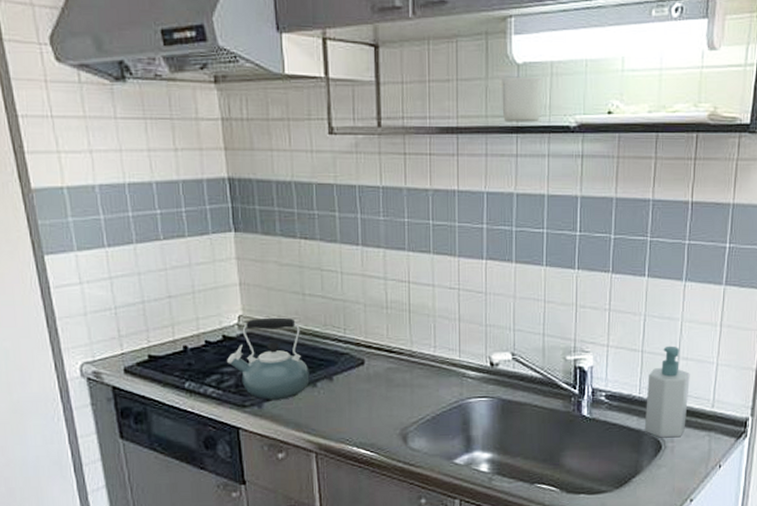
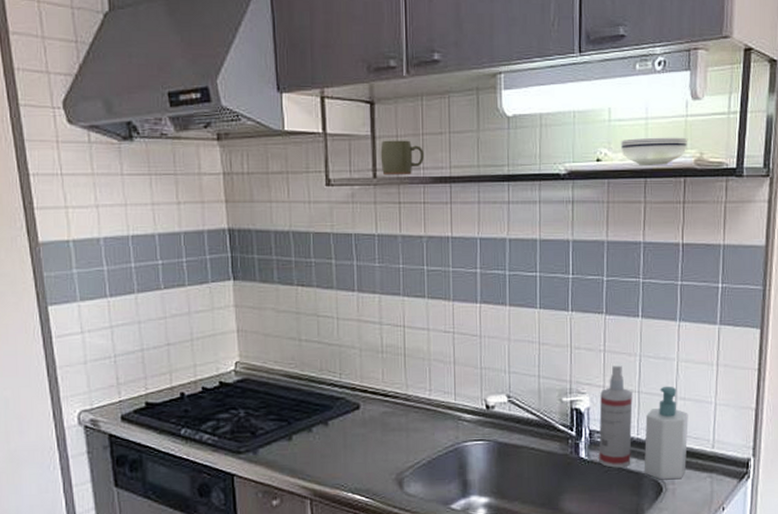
kettle: present [227,317,310,400] -> none [223,363,305,446]
mug: none [385,86,431,125] -> present [380,140,425,175]
mug: present [502,76,543,122] -> none [493,128,533,171]
spray bottle: none [600,325,636,426] -> present [598,365,633,468]
bowl: none [632,89,703,119] -> present [620,137,688,165]

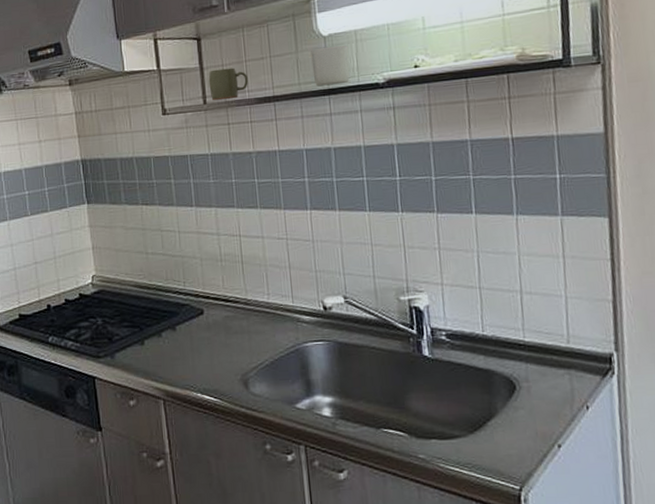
mug: none [493,128,533,171] -> present [311,45,350,87]
spray bottle: present [598,365,633,468] -> none [438,262,478,366]
bowl: present [620,137,688,165] -> none [436,35,508,67]
soap bottle: present [644,386,689,480] -> none [490,280,540,378]

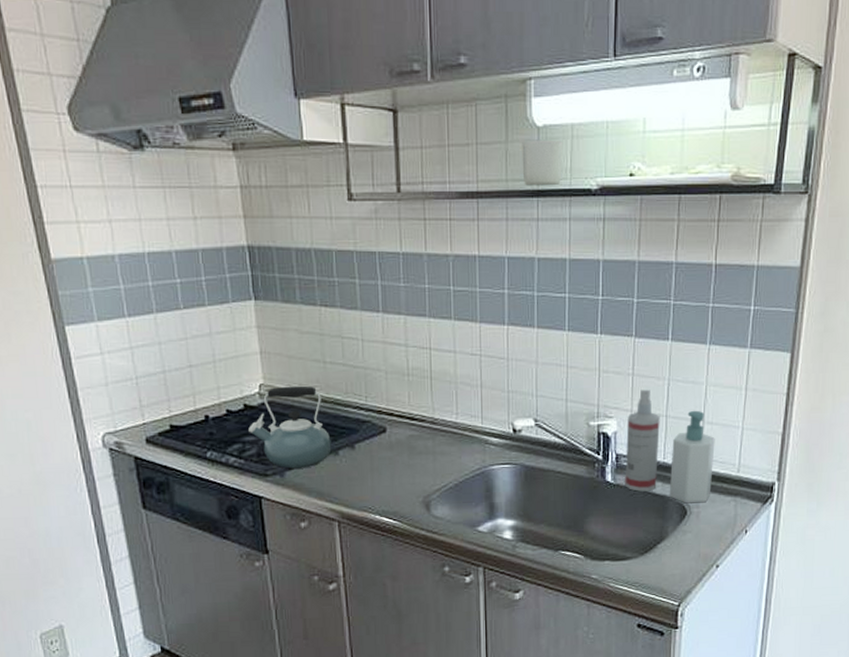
kettle: none [83,275,155,351] -> present [249,386,332,469]
mug: present [208,67,249,101] -> none [404,151,451,190]
spray bottle: none [438,262,478,366] -> present [625,389,660,492]
soap bottle: none [490,280,540,378] -> present [669,410,715,504]

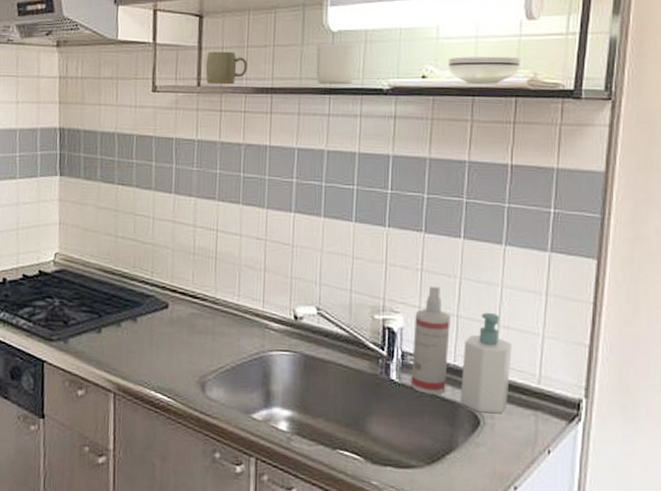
kettle: present [249,386,332,469] -> none [40,256,115,337]
mug: none [404,151,451,190] -> present [205,51,248,85]
bowl: none [654,150,726,181] -> present [447,56,521,84]

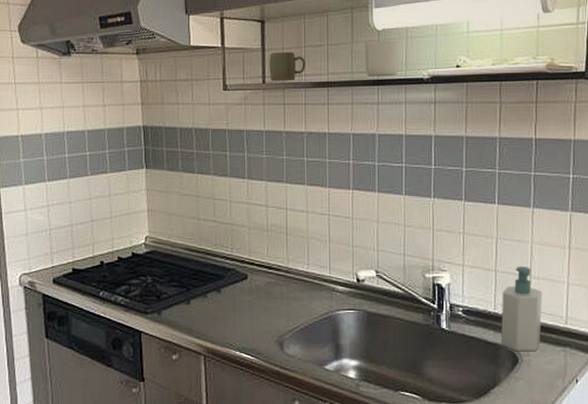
spray bottle: present [410,286,451,395] -> none [458,246,490,339]
bowl: present [447,56,521,84] -> none [477,45,540,70]

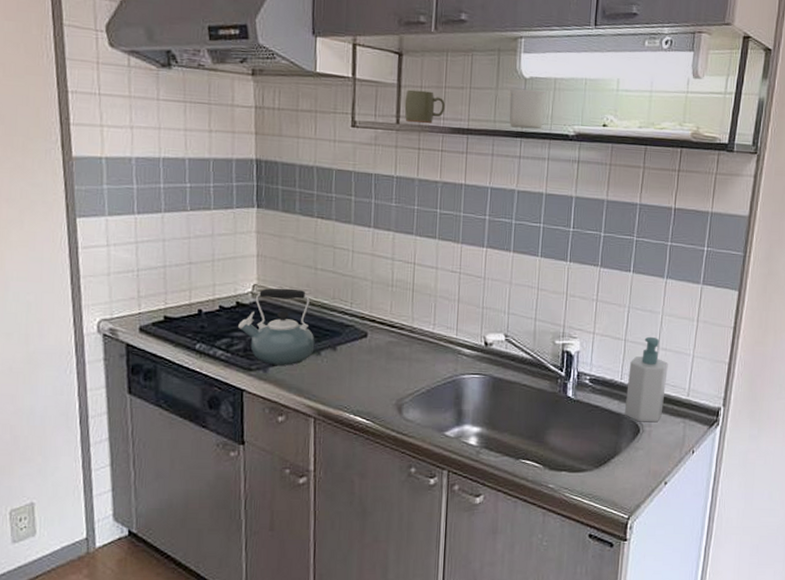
kettle: none [135,238,201,308] -> present [238,288,315,366]

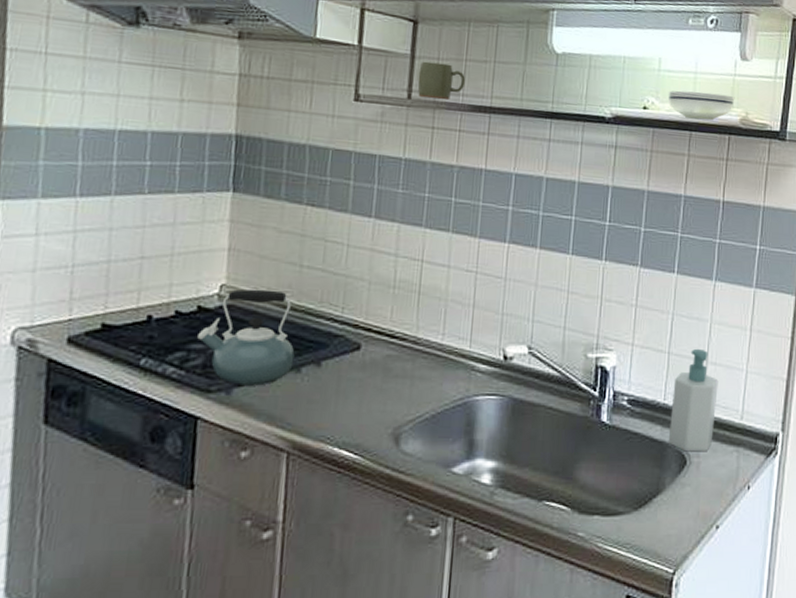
mug: present [509,89,547,129] -> none [538,65,581,110]
bowl: none [625,108,687,136] -> present [668,90,735,121]

